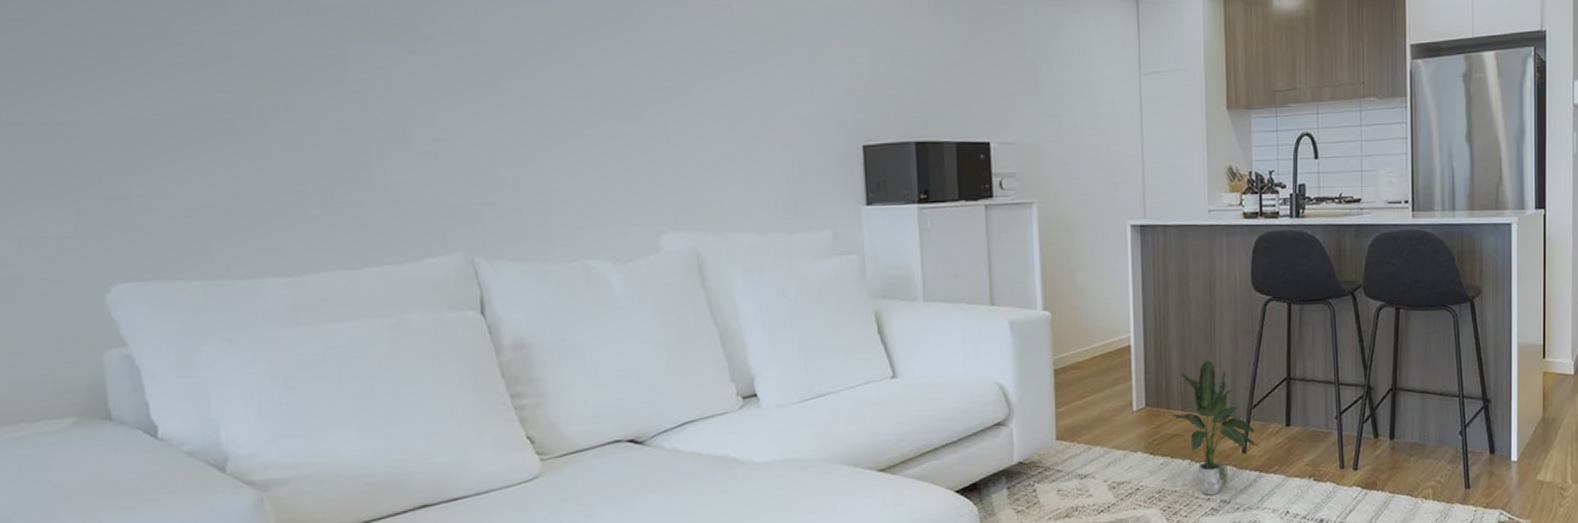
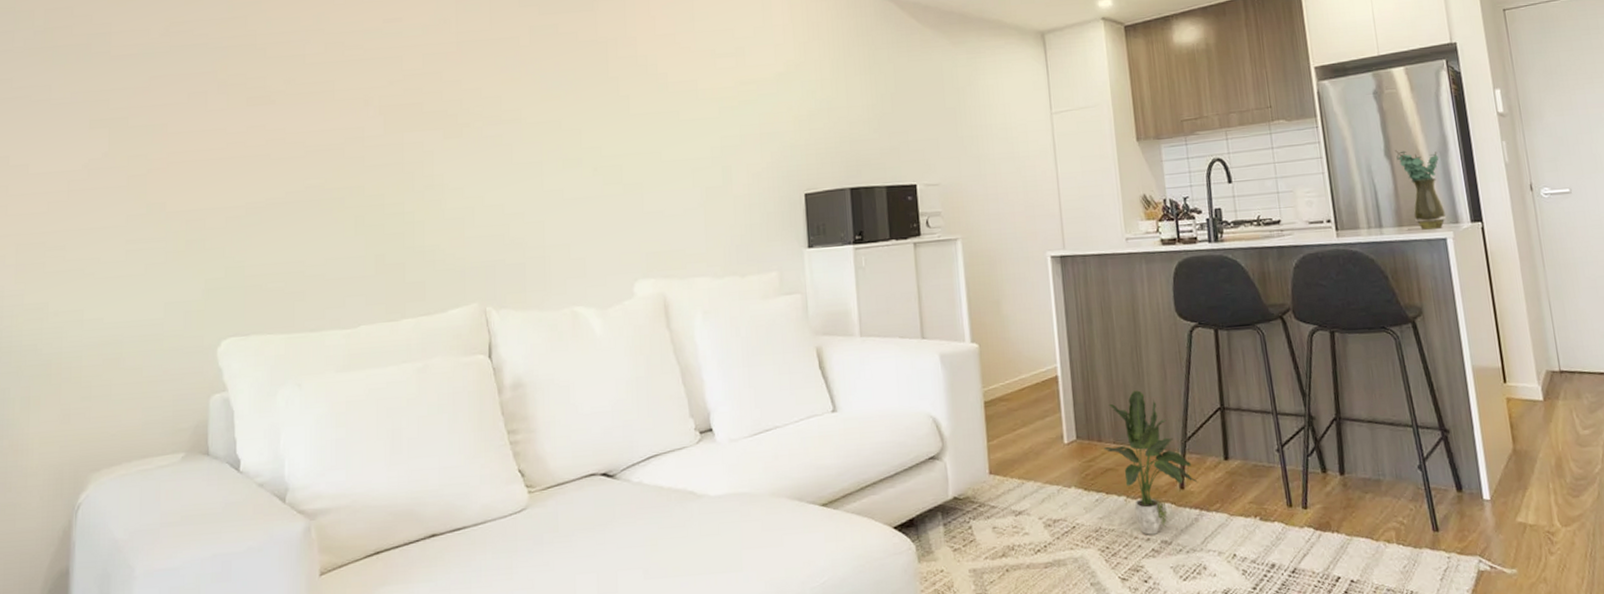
vase: none [1475,135,1514,214] -> present [1394,150,1447,230]

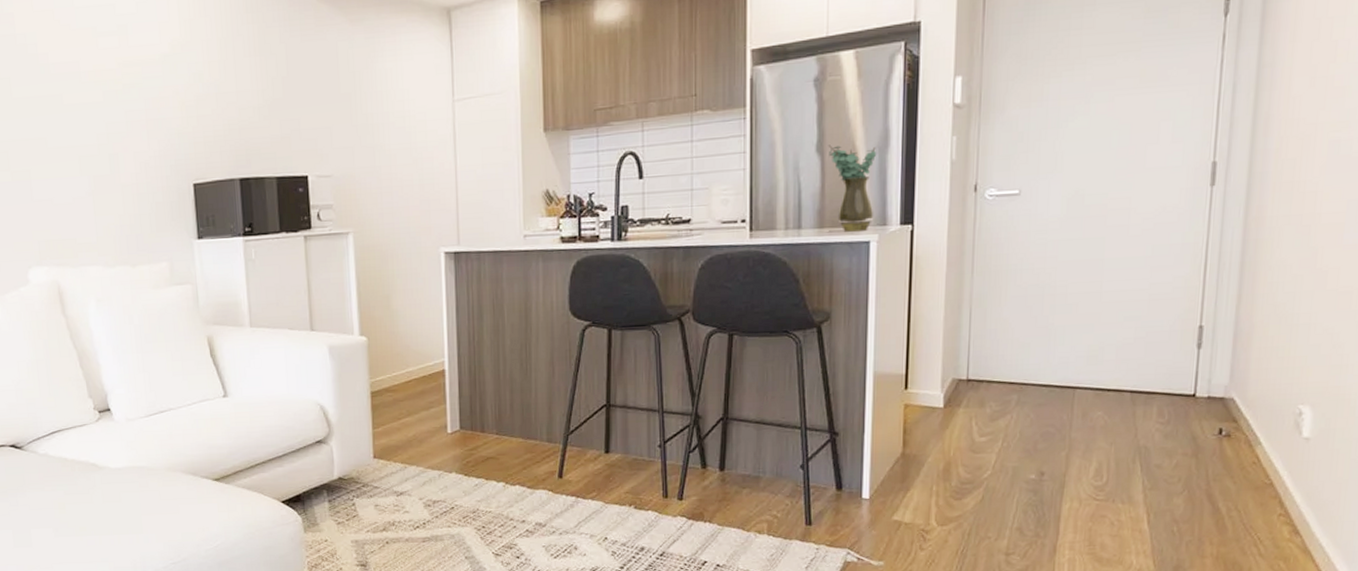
potted plant: present [1103,390,1198,535] -> none [486,386,577,518]

